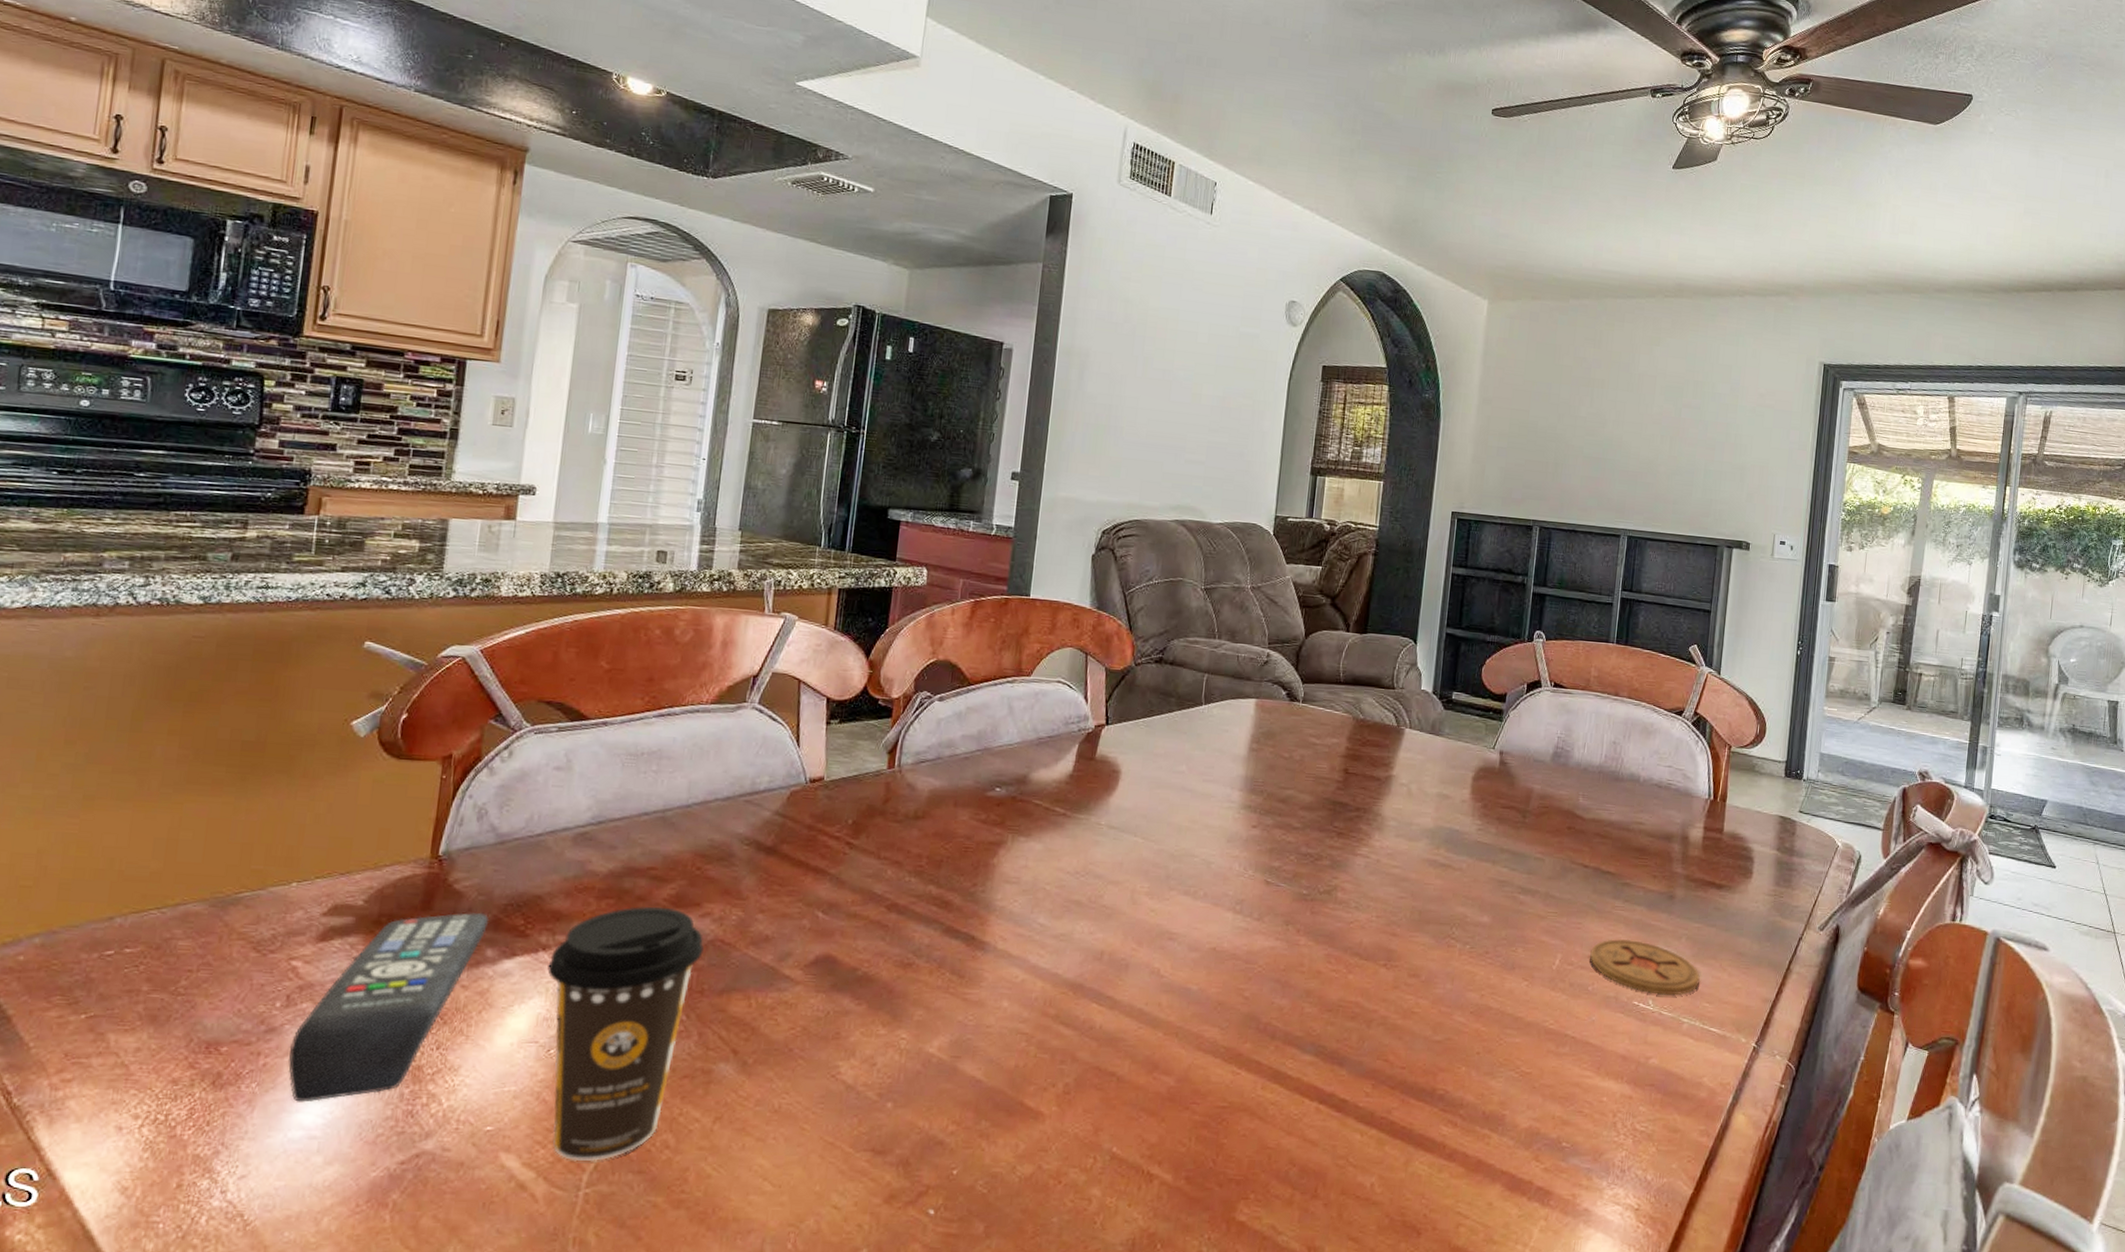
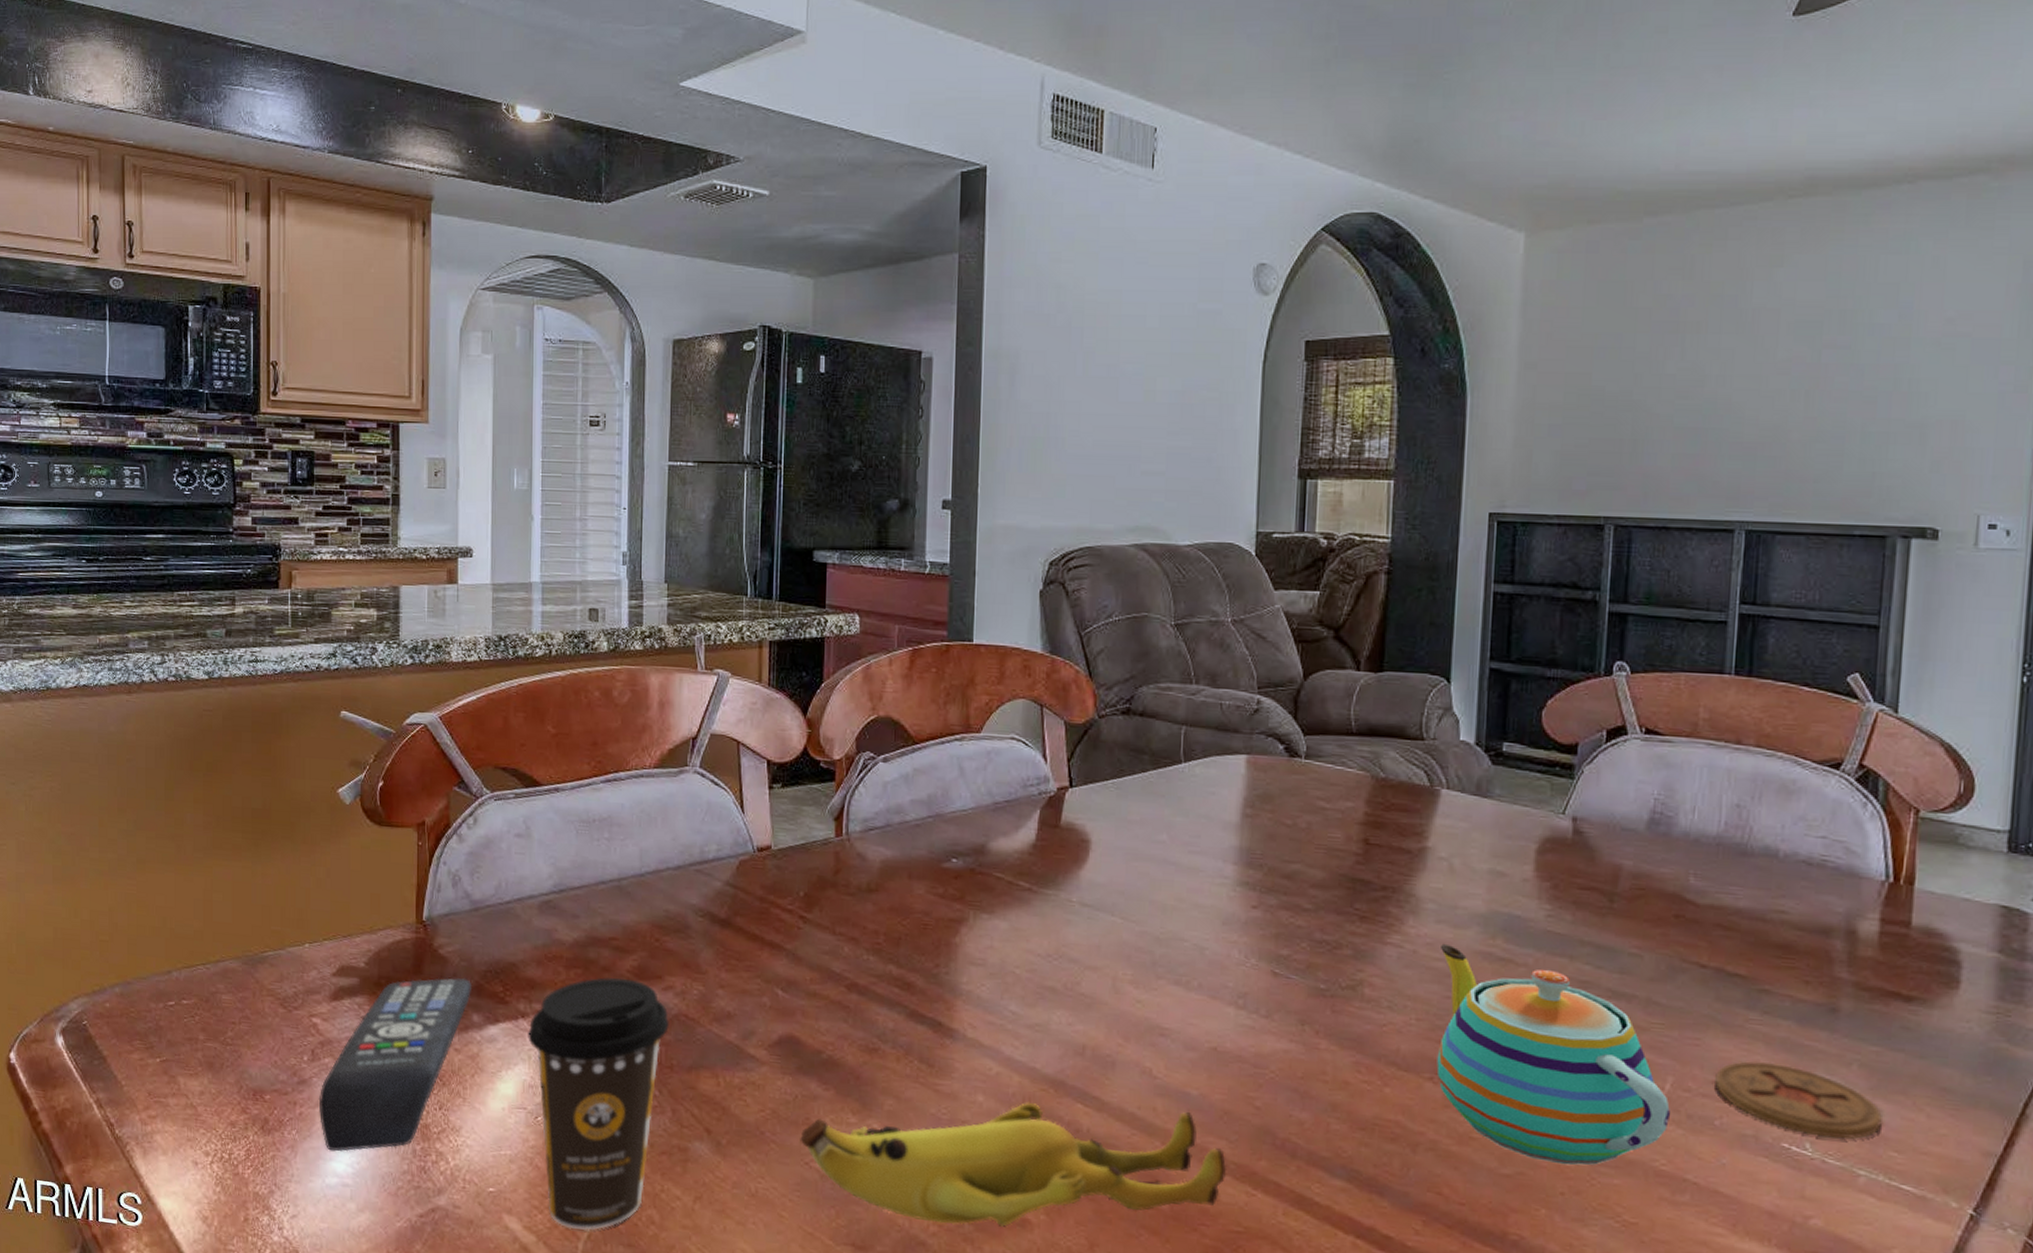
banana: none [828,1004,1218,1123] -> present [800,1101,1227,1227]
teapot: none [1390,853,1558,1030] -> present [1436,943,1670,1166]

